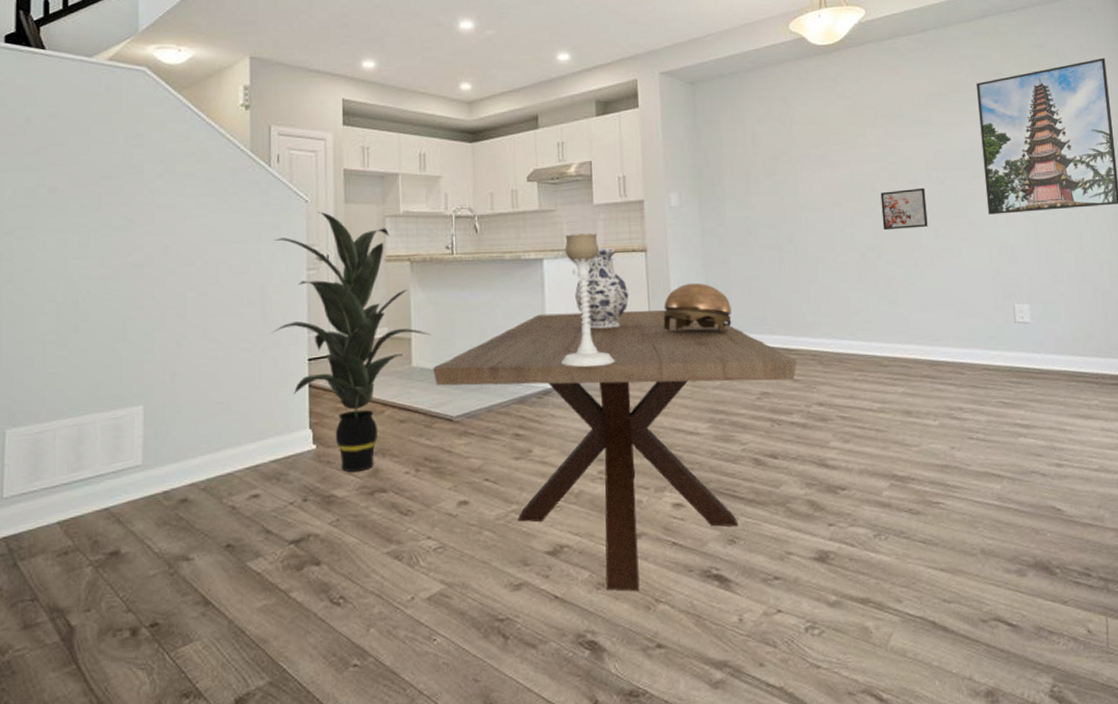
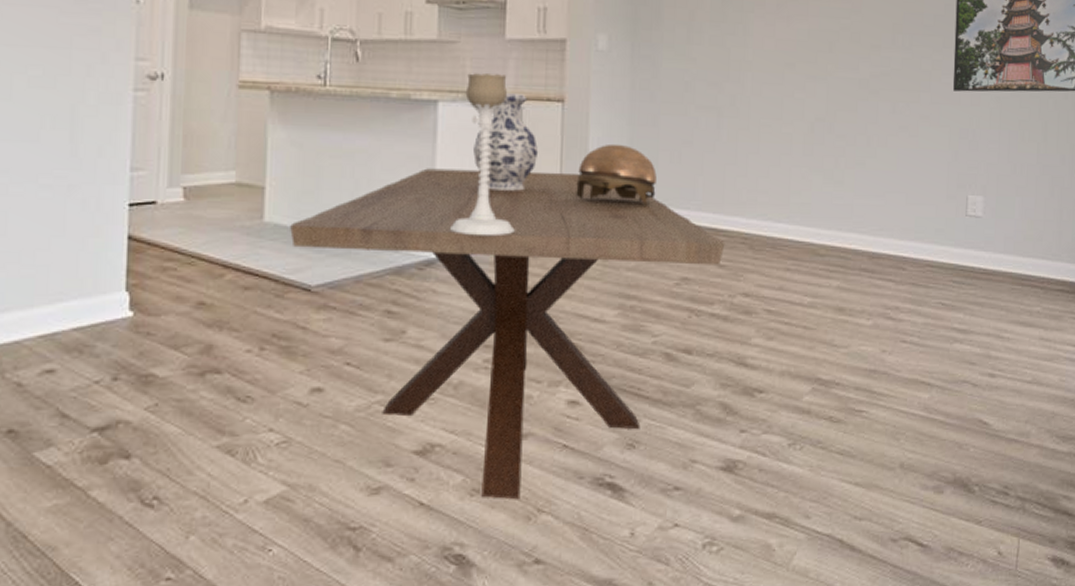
indoor plant: present [272,211,431,472] -> none [82,16,290,346]
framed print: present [880,188,928,231] -> none [837,53,889,100]

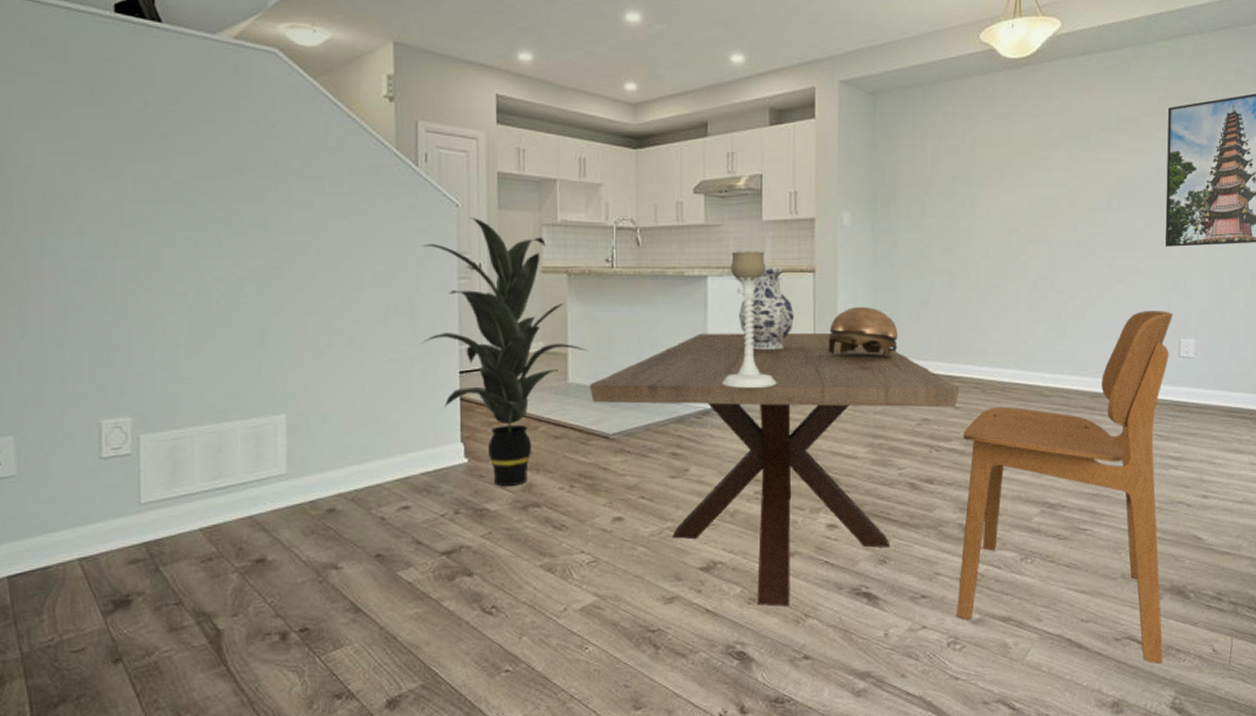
indoor plant: none [82,16,290,346] -> present [421,216,588,486]
dining chair: none [714,162,960,569] -> present [957,311,1173,664]

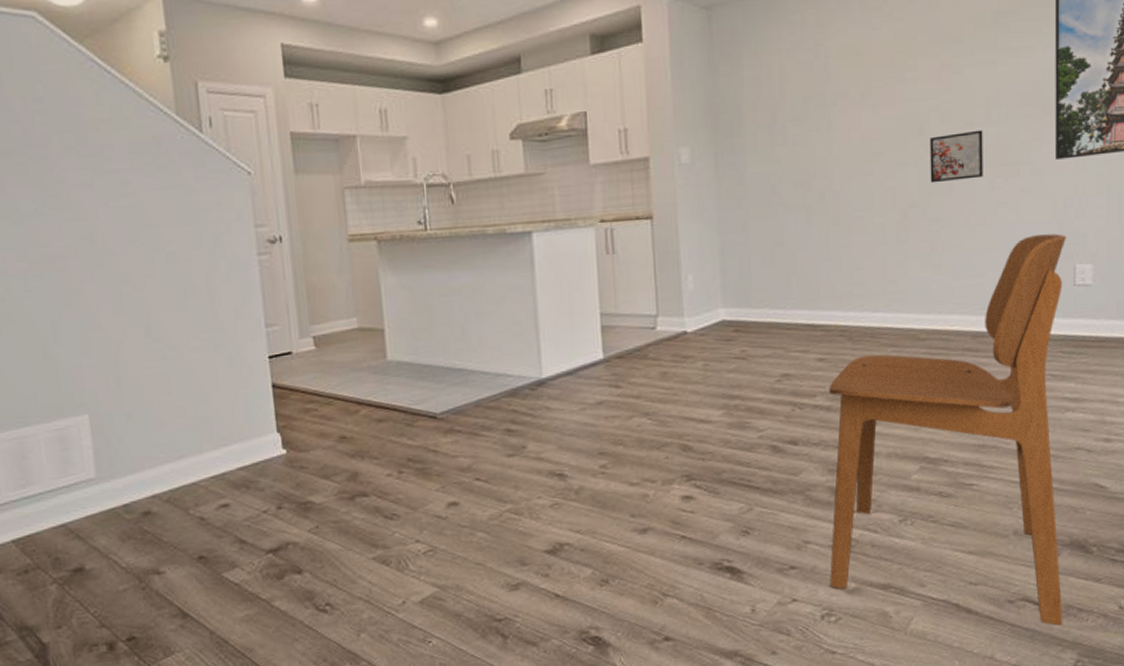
indoor plant: present [421,216,588,486] -> none [215,184,406,477]
dining table: present [590,332,960,607] -> none [411,286,824,587]
candle holder: present [722,251,777,388] -> none [556,199,617,354]
vase: present [739,266,795,350] -> none [570,215,633,310]
decorative bowl: present [828,306,898,359] -> none [671,253,750,310]
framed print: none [1058,216,1105,259] -> present [930,130,983,183]

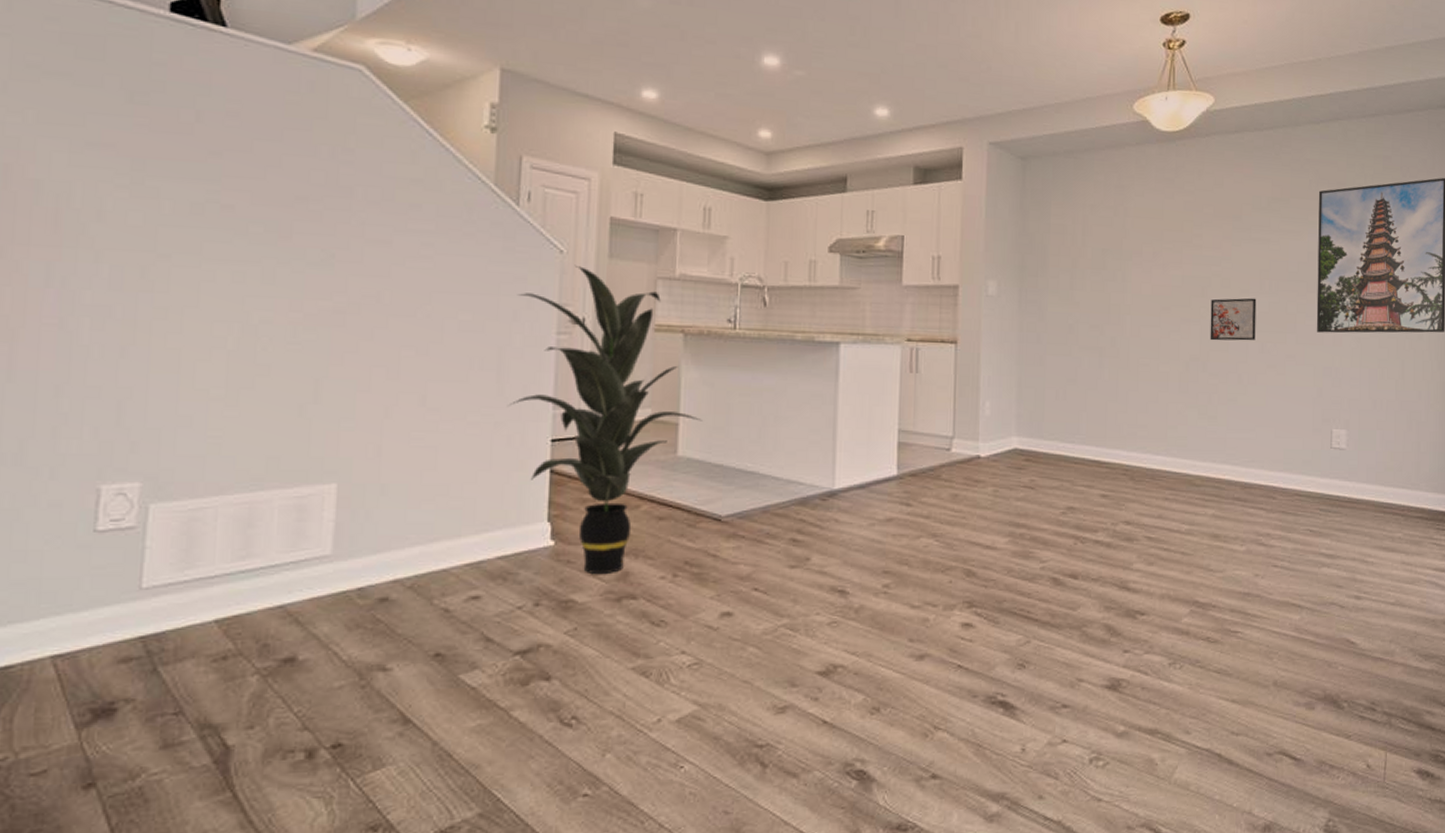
indoor plant: none [215,184,406,477] -> present [508,264,702,573]
dining chair: present [829,233,1066,626] -> none [1100,398,1325,782]

